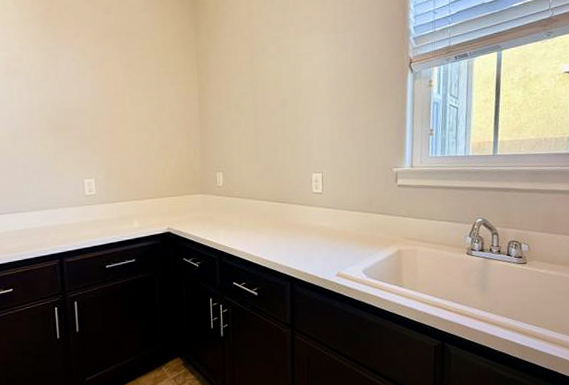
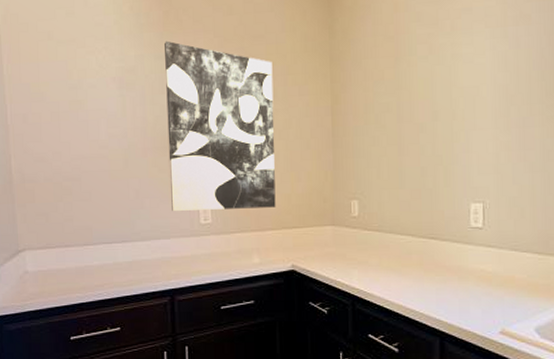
wall art: none [48,34,153,184] -> present [165,40,276,211]

